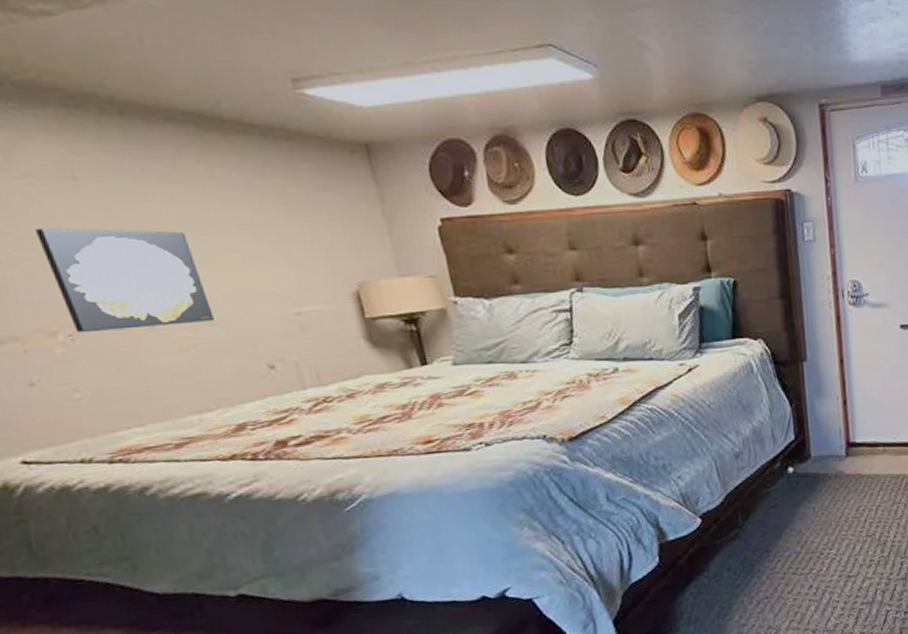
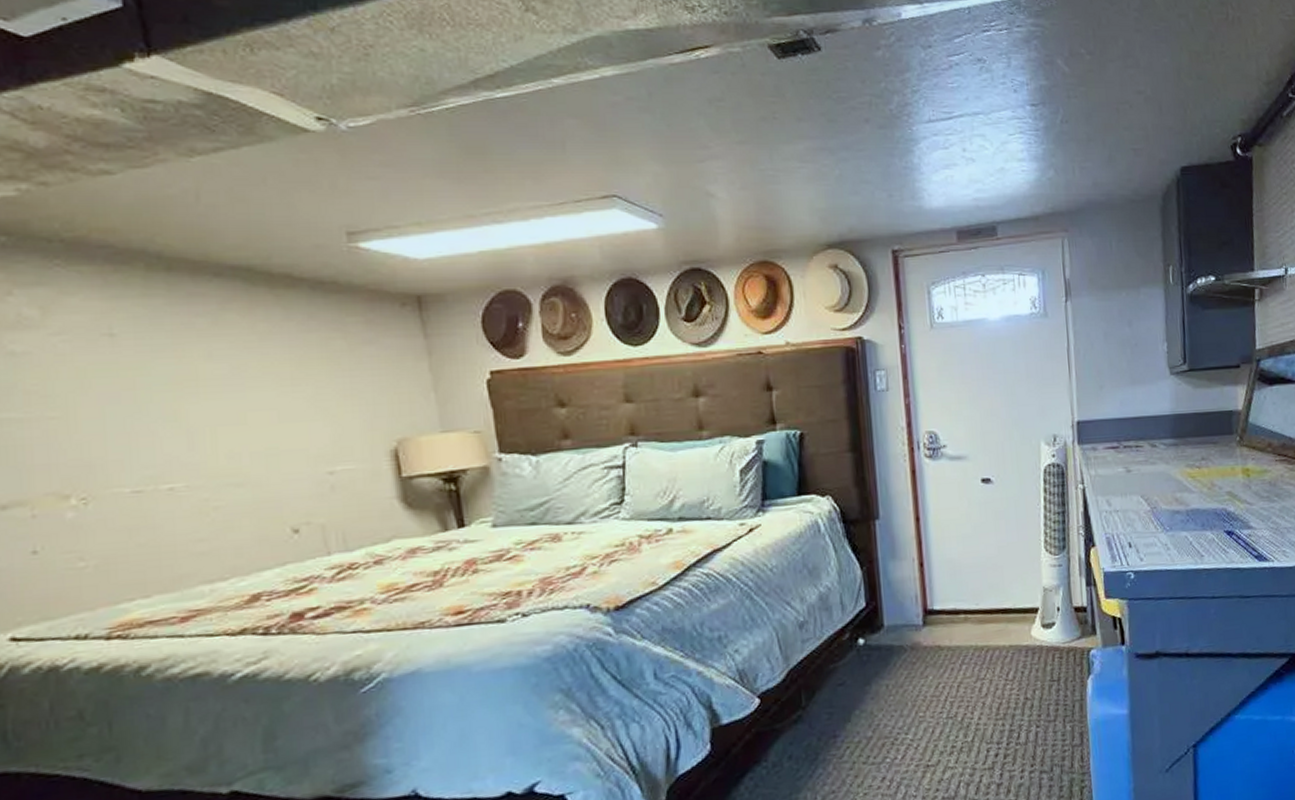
wall art: present [36,227,214,332] -> none [63,385,239,495]

